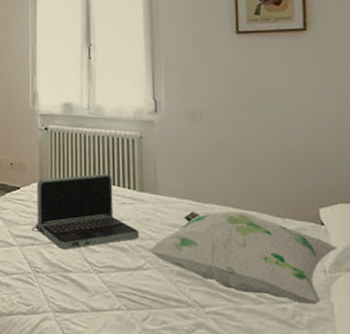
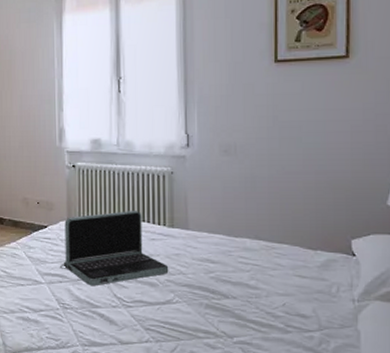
decorative pillow: present [148,211,338,305] -> none [177,244,368,333]

